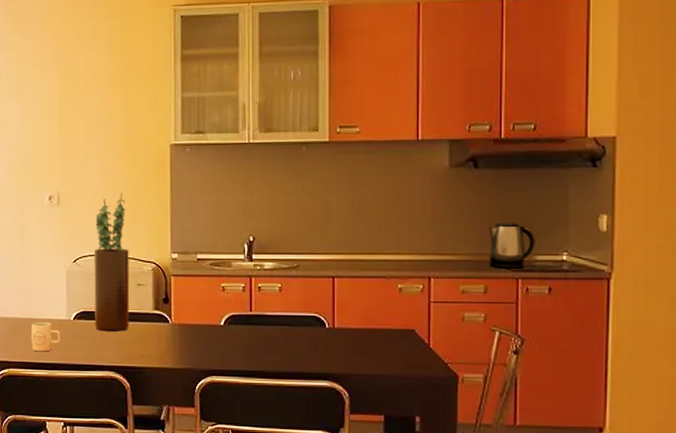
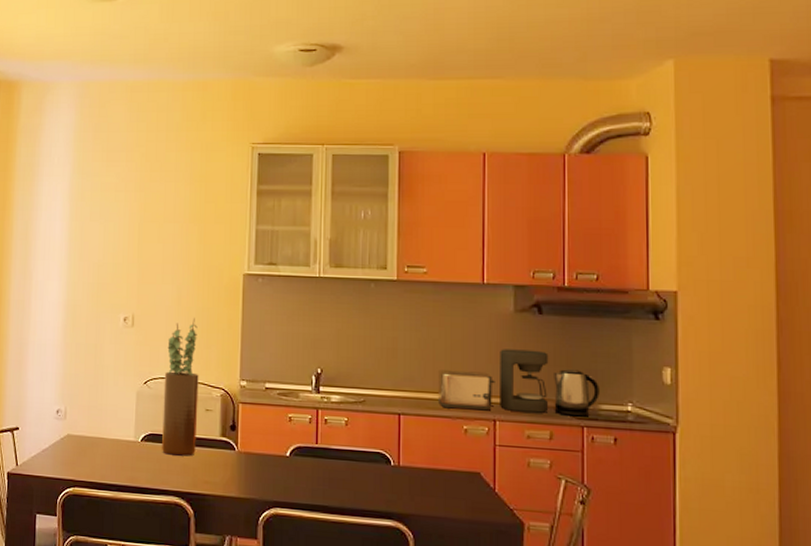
mug: present [31,322,61,352] -> none [98,441,127,473]
toaster: none [371,230,430,269] -> present [437,370,495,411]
coffee maker: none [434,205,484,269] -> present [500,349,549,414]

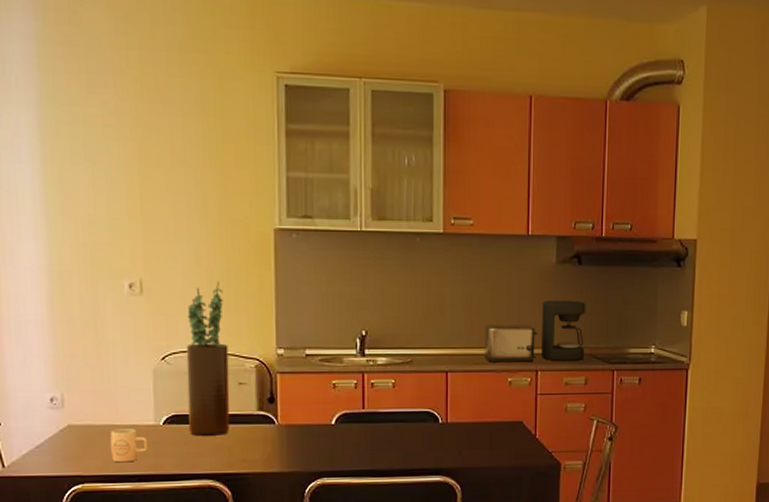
mug: none [98,441,127,473] -> present [110,429,148,463]
kettle: present [554,369,600,417] -> none [589,317,629,361]

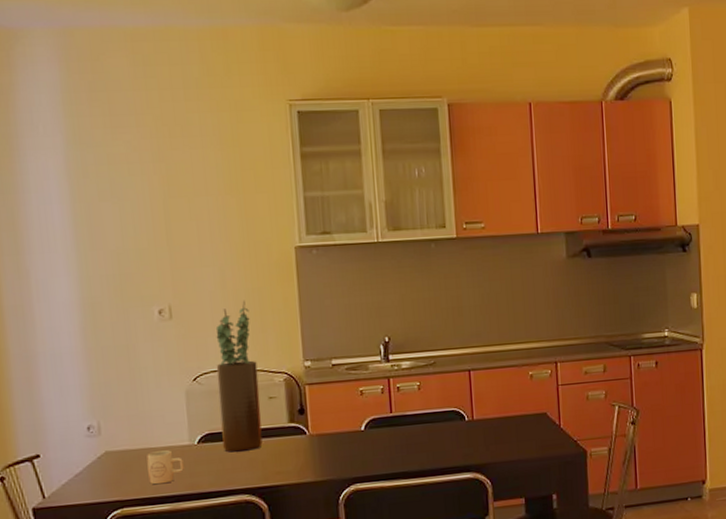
toaster: present [483,324,538,363] -> none [503,318,554,358]
coffee maker: present [542,300,586,362] -> none [556,292,601,352]

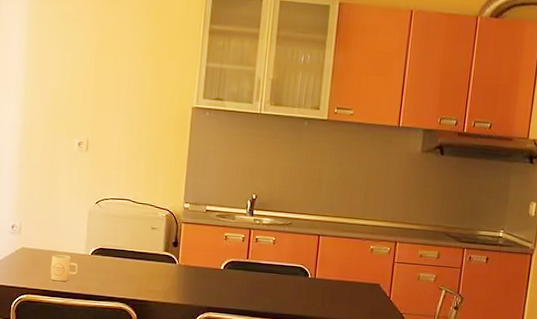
vase: present [215,300,263,453] -> none [110,145,148,268]

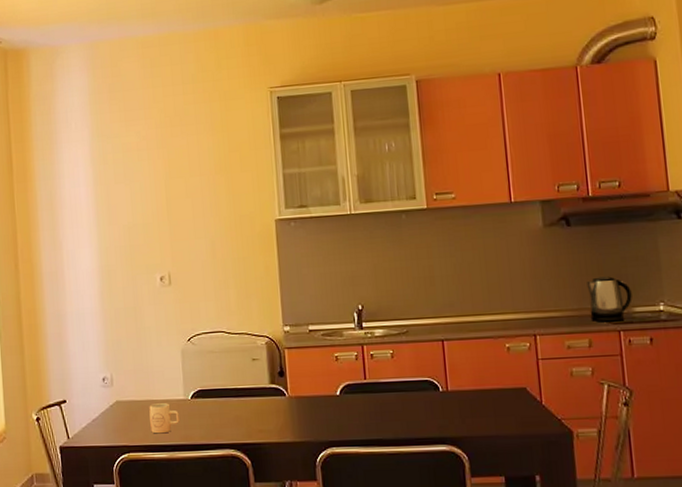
kettle: none [443,201,481,241] -> present [587,276,632,323]

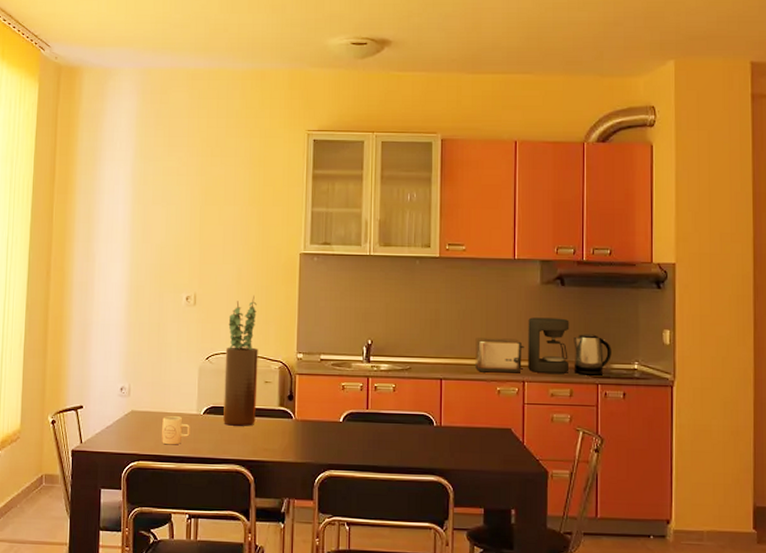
vase: none [207,268,247,409] -> present [223,295,258,426]
toaster: none [476,289,532,329] -> present [474,338,524,373]
coffee maker: none [533,262,585,324] -> present [528,317,570,374]

